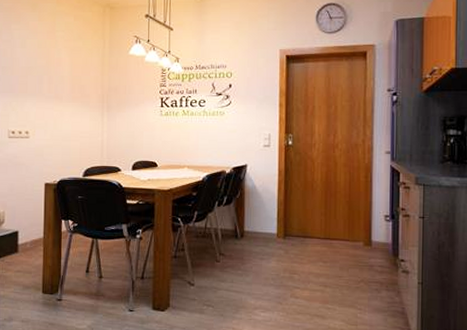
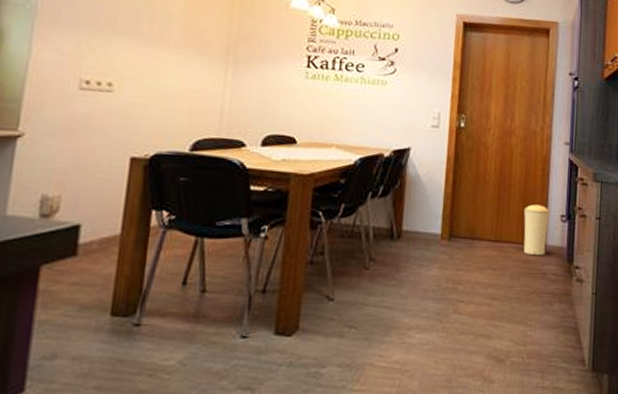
trash can: none [349,207,374,250] -> present [523,204,550,255]

